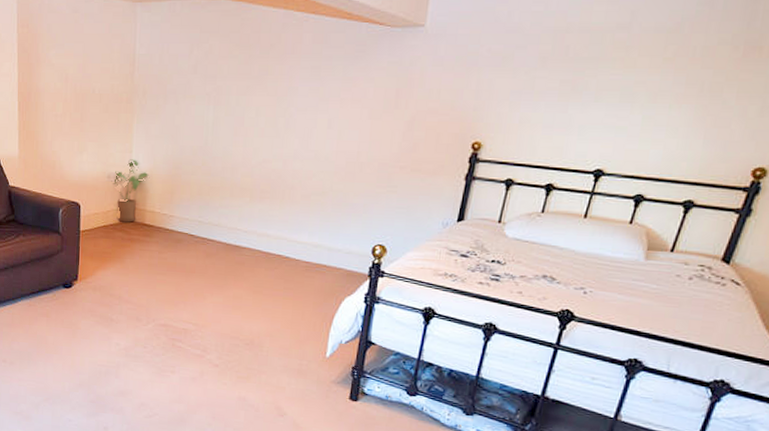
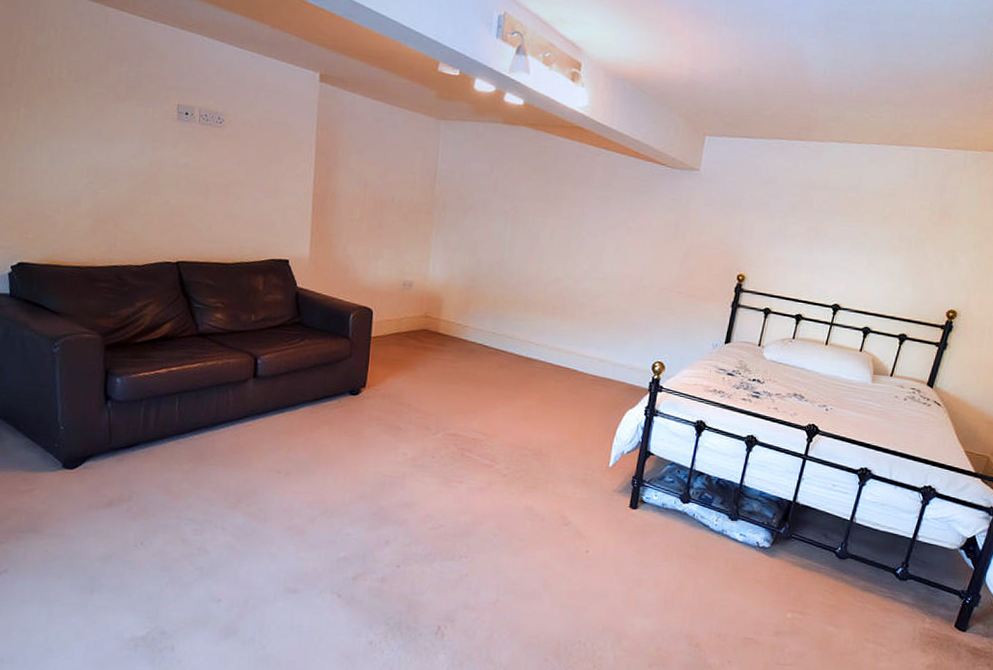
house plant: present [111,161,150,223] -> none [406,270,446,331]

